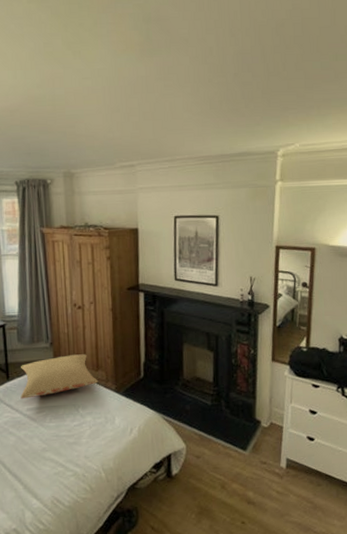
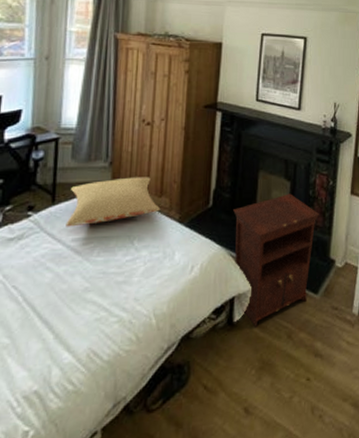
nightstand: none [163,363,243,480] -> present [233,194,320,328]

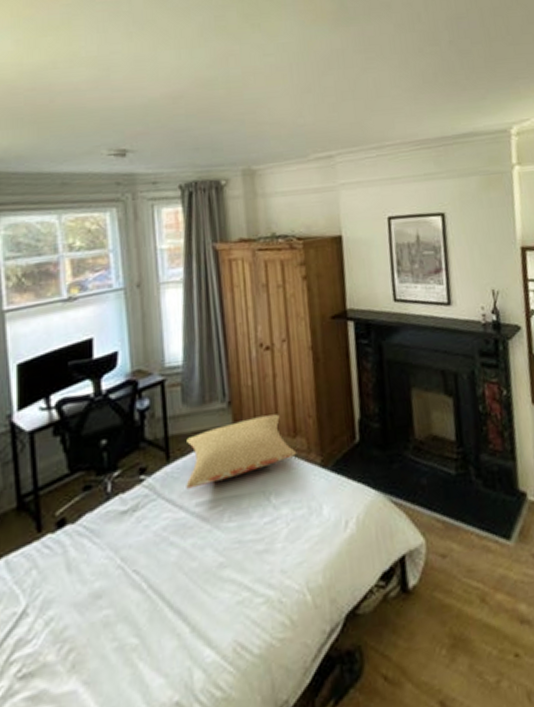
nightstand: present [233,194,320,328] -> none [386,413,499,593]

